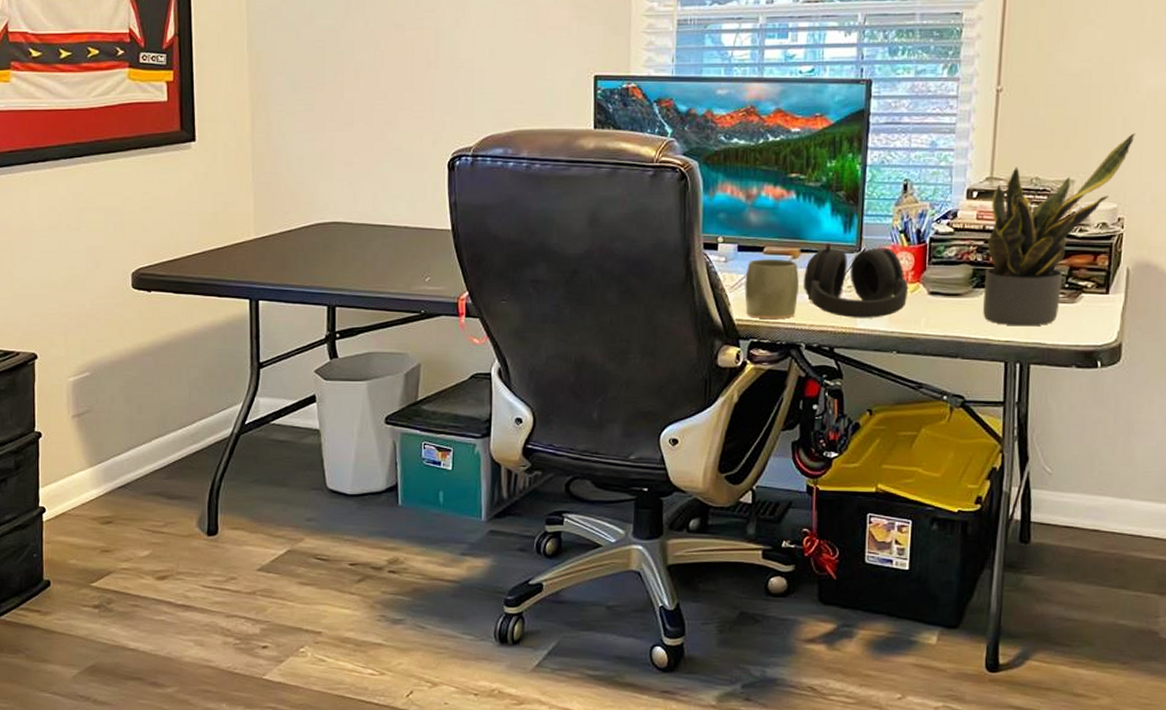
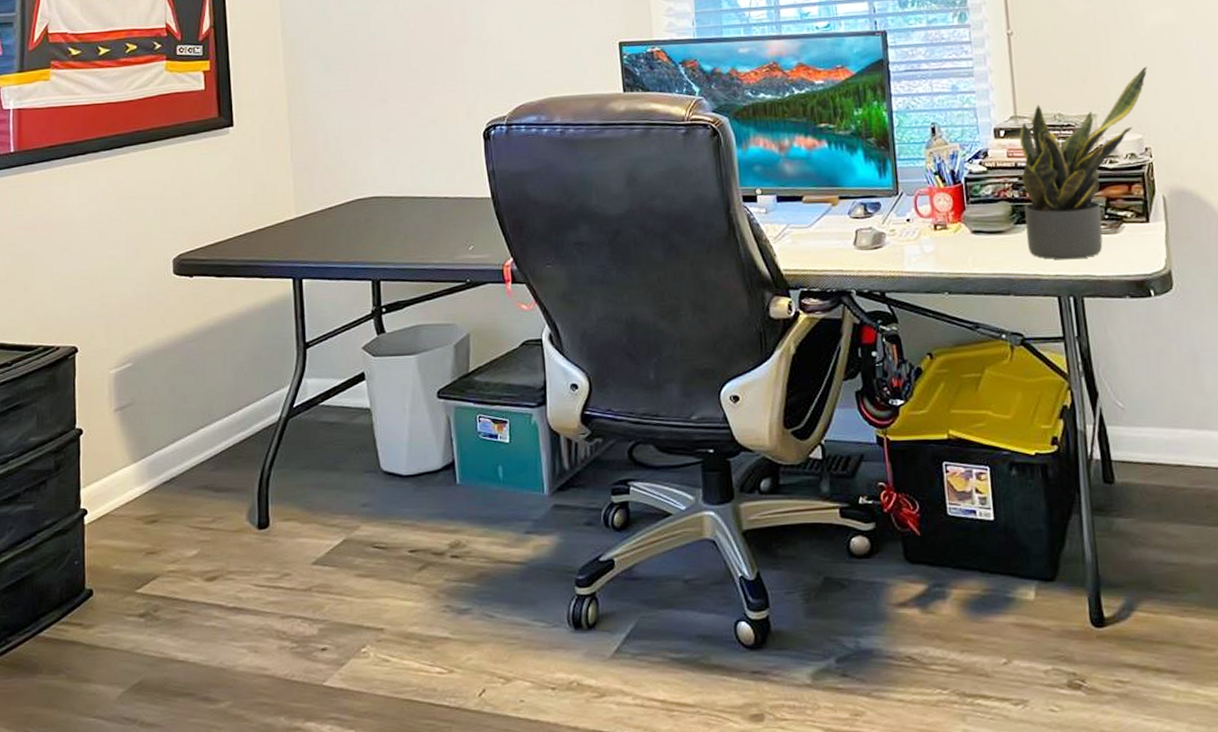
mug: present [744,259,799,320] -> none [787,207,843,268]
headphones: present [802,243,909,318] -> none [845,188,951,262]

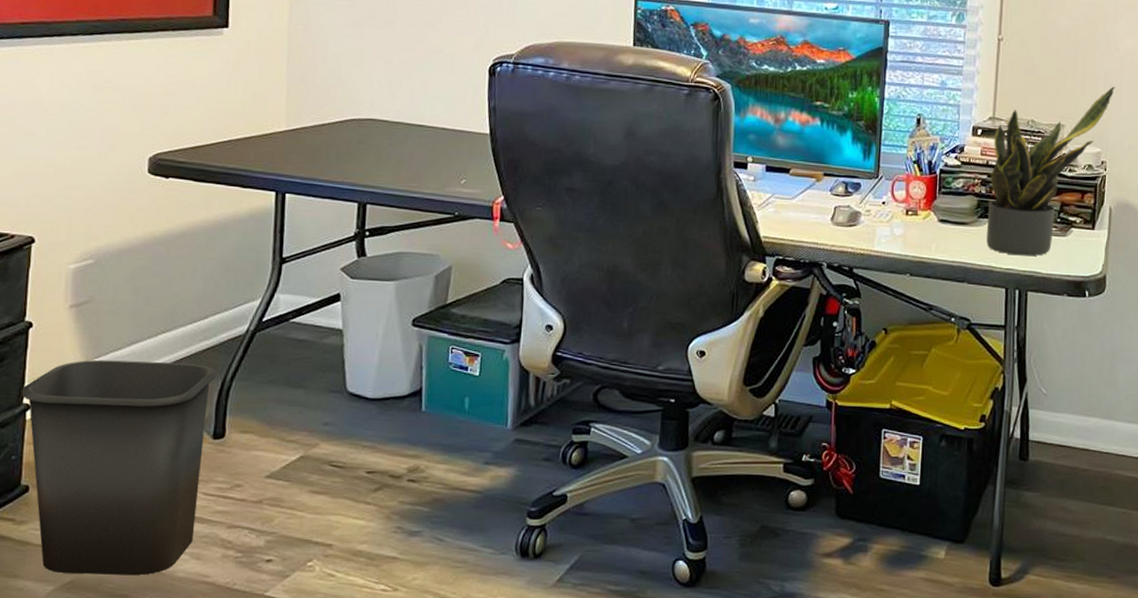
waste bin: none [79,455,255,674] -> present [22,359,216,576]

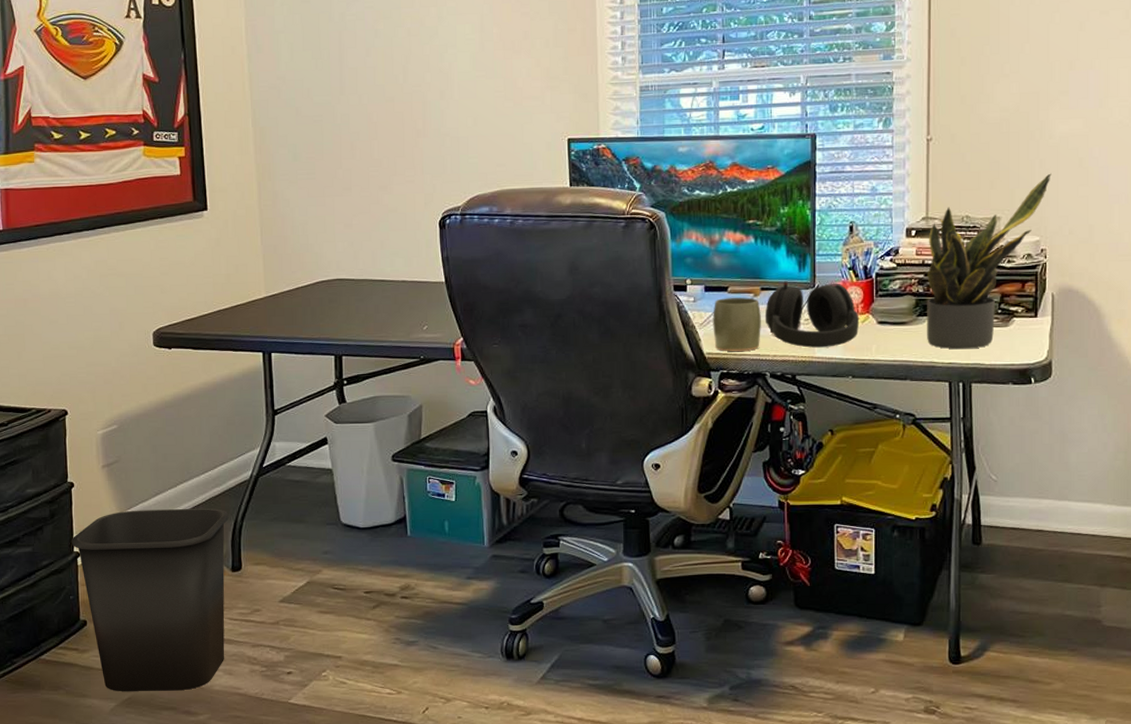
mug: none [771,180,822,239] -> present [713,297,761,352]
headphones: none [825,168,921,242] -> present [764,281,860,348]

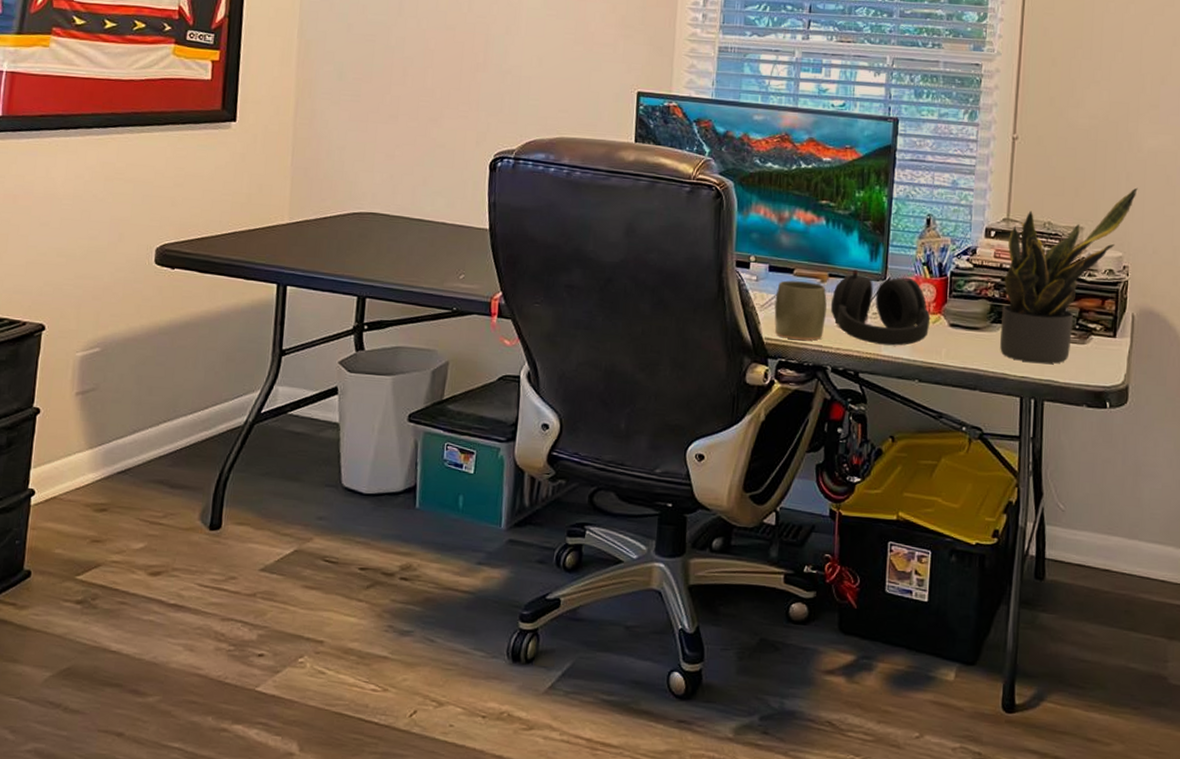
waste bin: present [72,508,229,691] -> none [27,447,215,665]

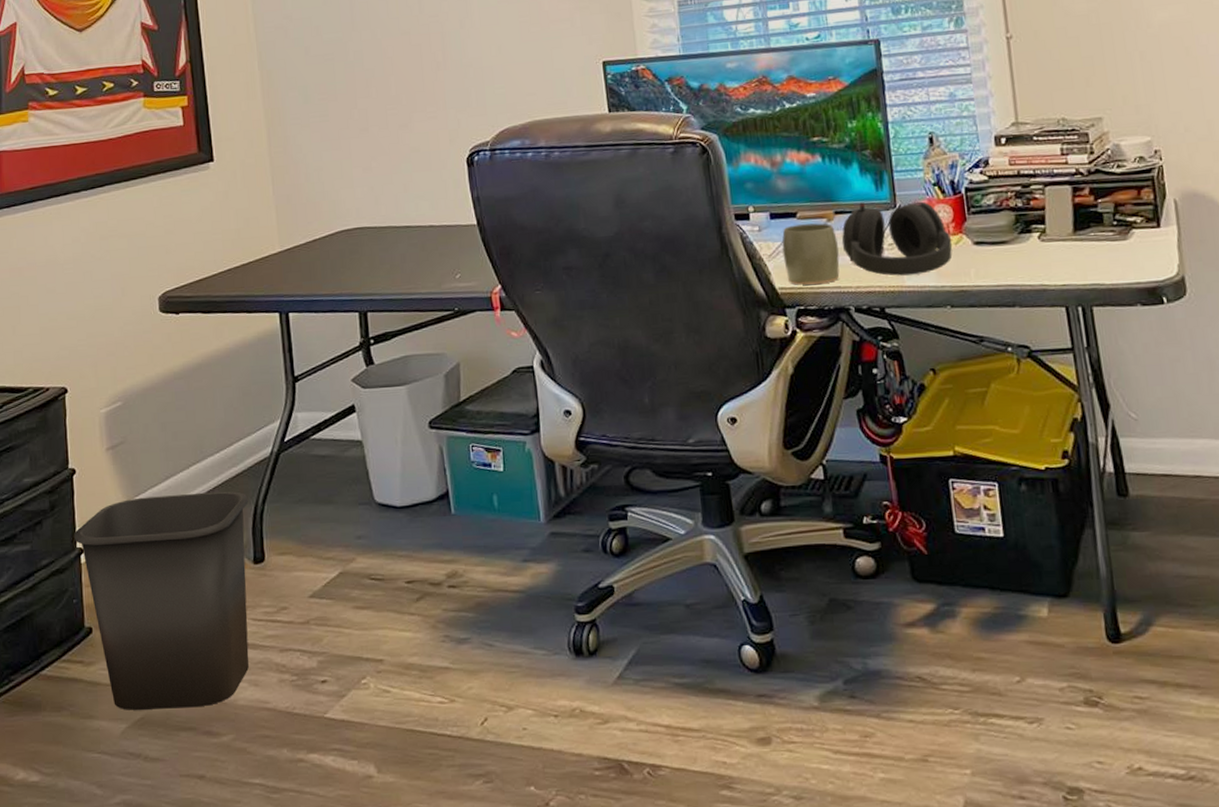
waste bin: none [27,447,215,665] -> present [74,491,249,710]
potted plant: present [1000,187,1138,364] -> none [1021,65,1155,269]

